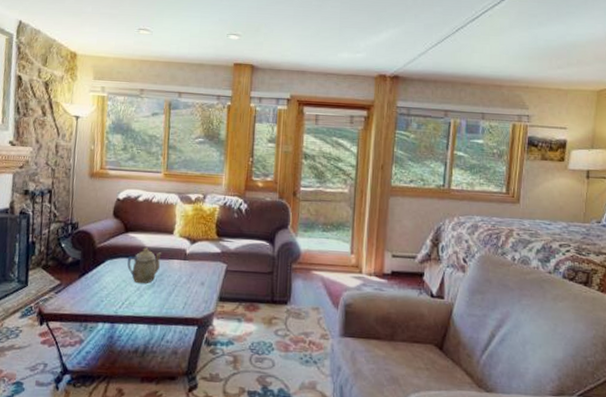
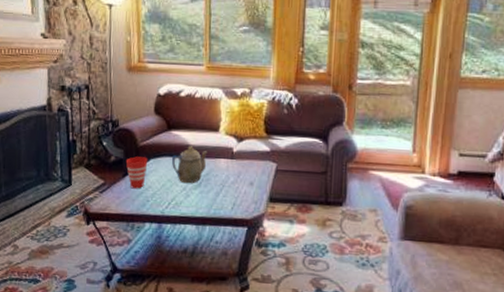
cup: none [82,257,105,290] -> present [125,156,148,189]

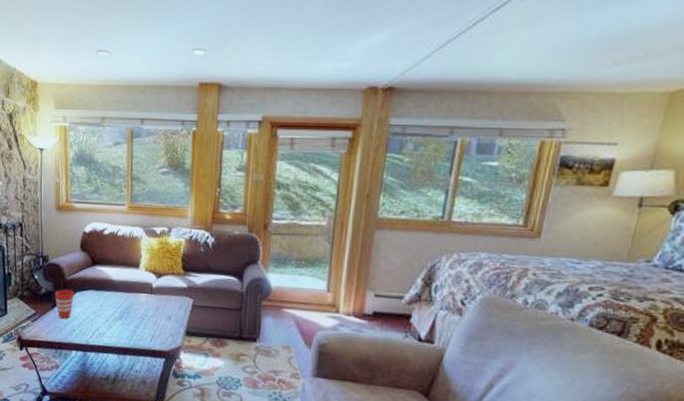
teapot: present [172,146,208,184] -> none [96,281,129,316]

